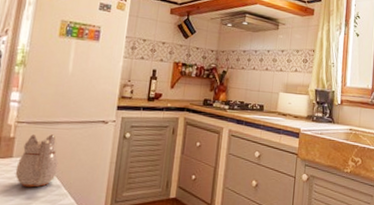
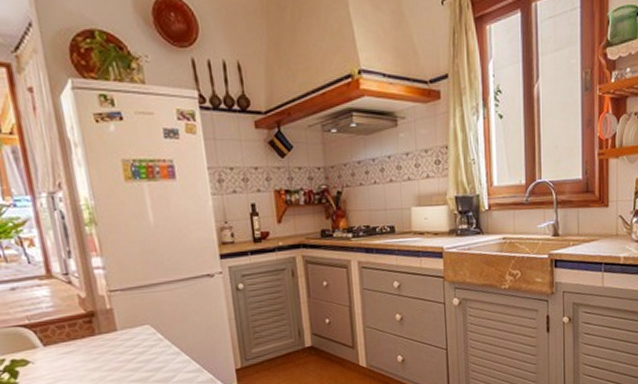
teapot: present [15,134,59,188] -> none [124,299,172,360]

